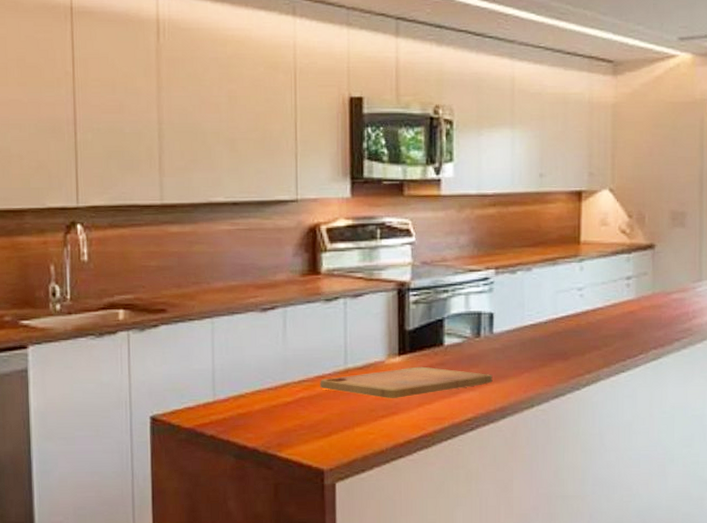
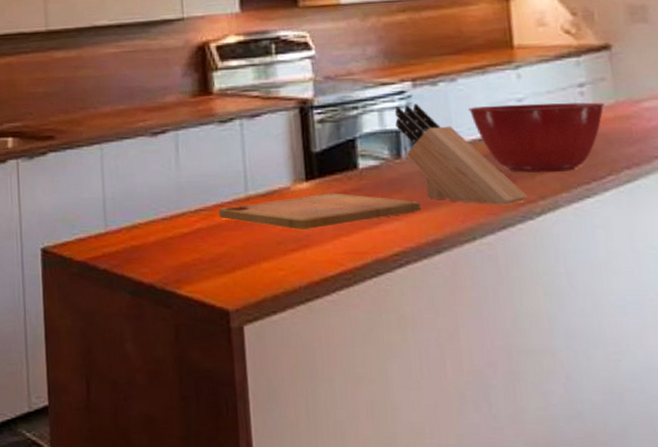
knife block: none [478,289,577,378] -> present [394,103,528,205]
mixing bowl: none [539,292,644,352] -> present [468,102,605,173]

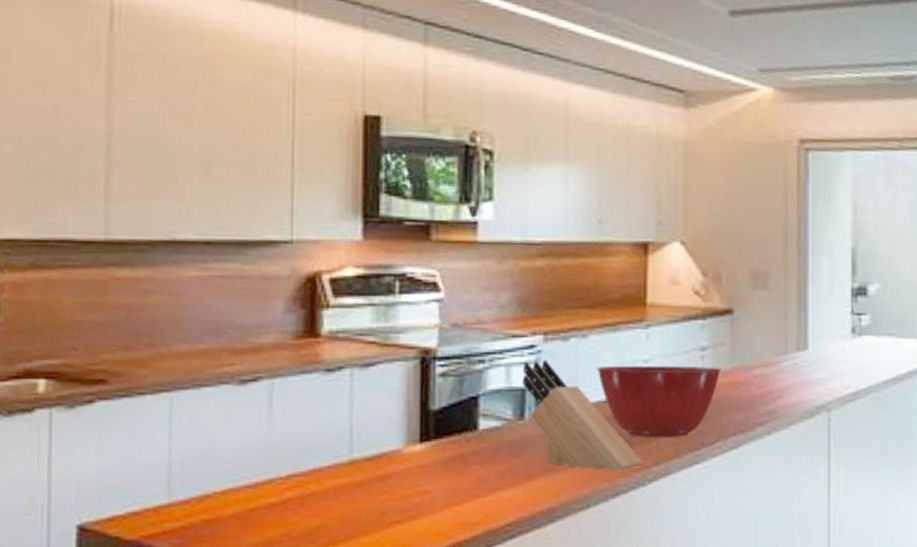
cutting board: present [219,193,421,229] -> none [315,456,539,498]

